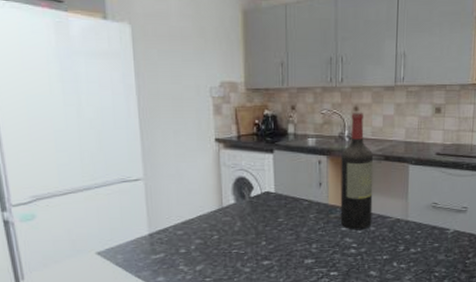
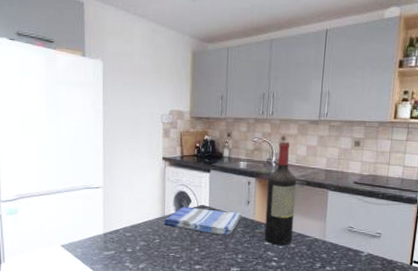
dish towel: none [222,194,313,224] -> present [163,206,241,236]

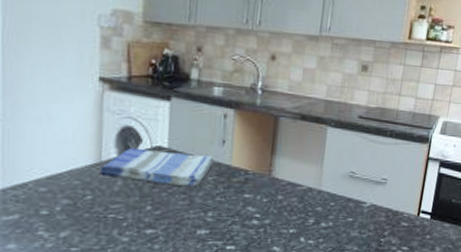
wine bottle: present [264,141,297,246] -> none [243,61,289,198]

